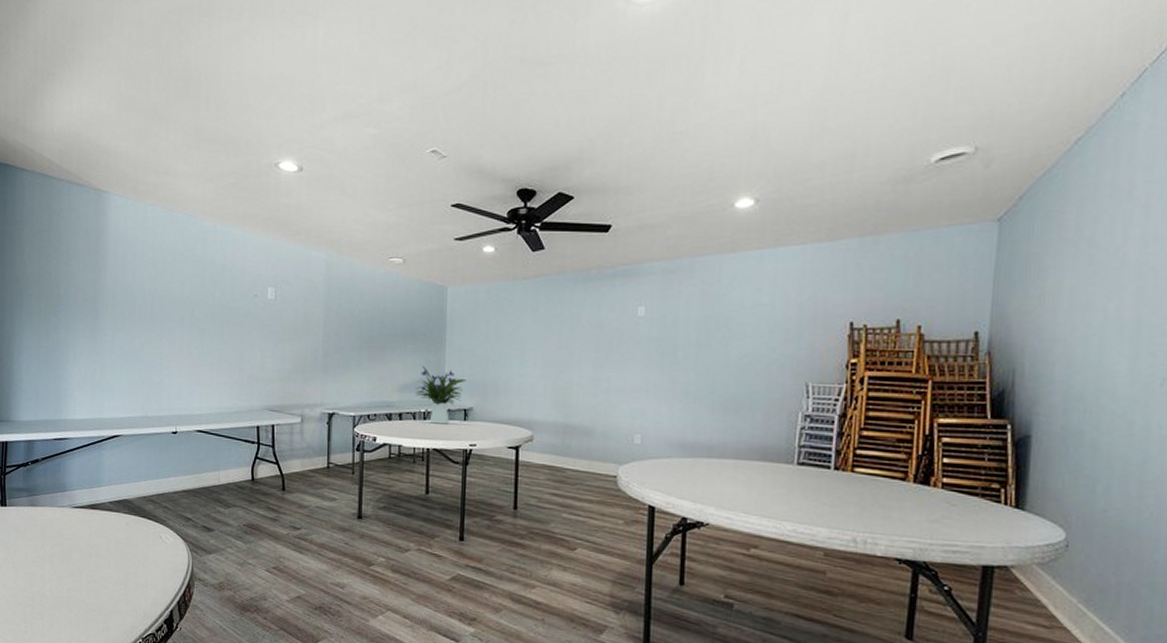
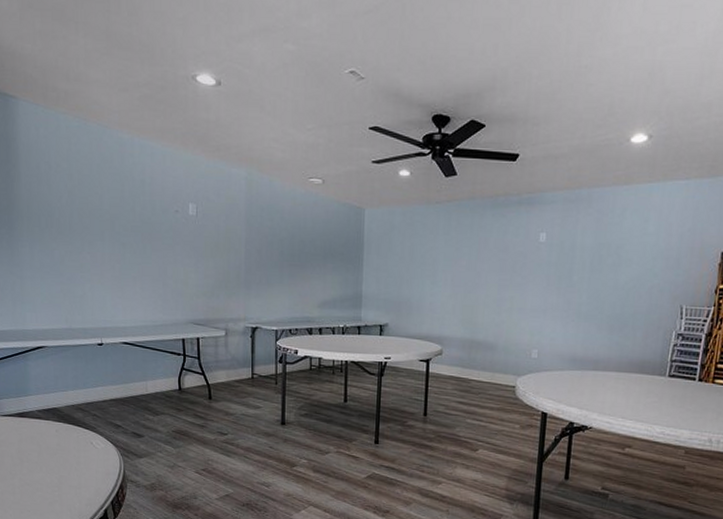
flower arrangement: present [416,366,467,424] -> none [335,284,383,339]

